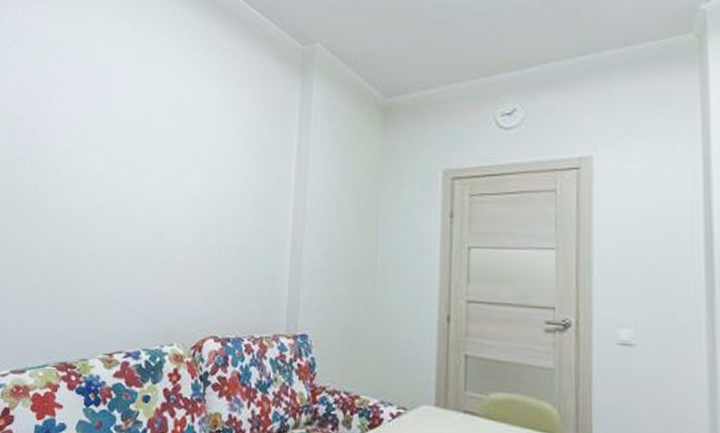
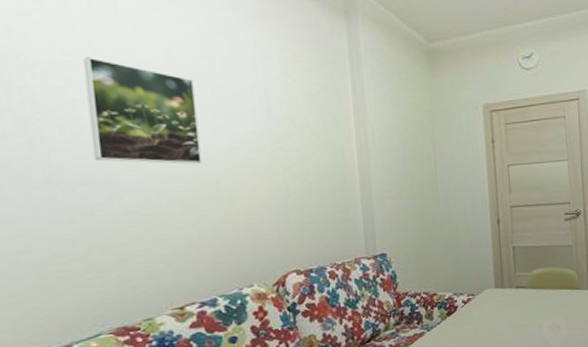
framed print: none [74,114,159,214] -> present [83,56,201,164]

